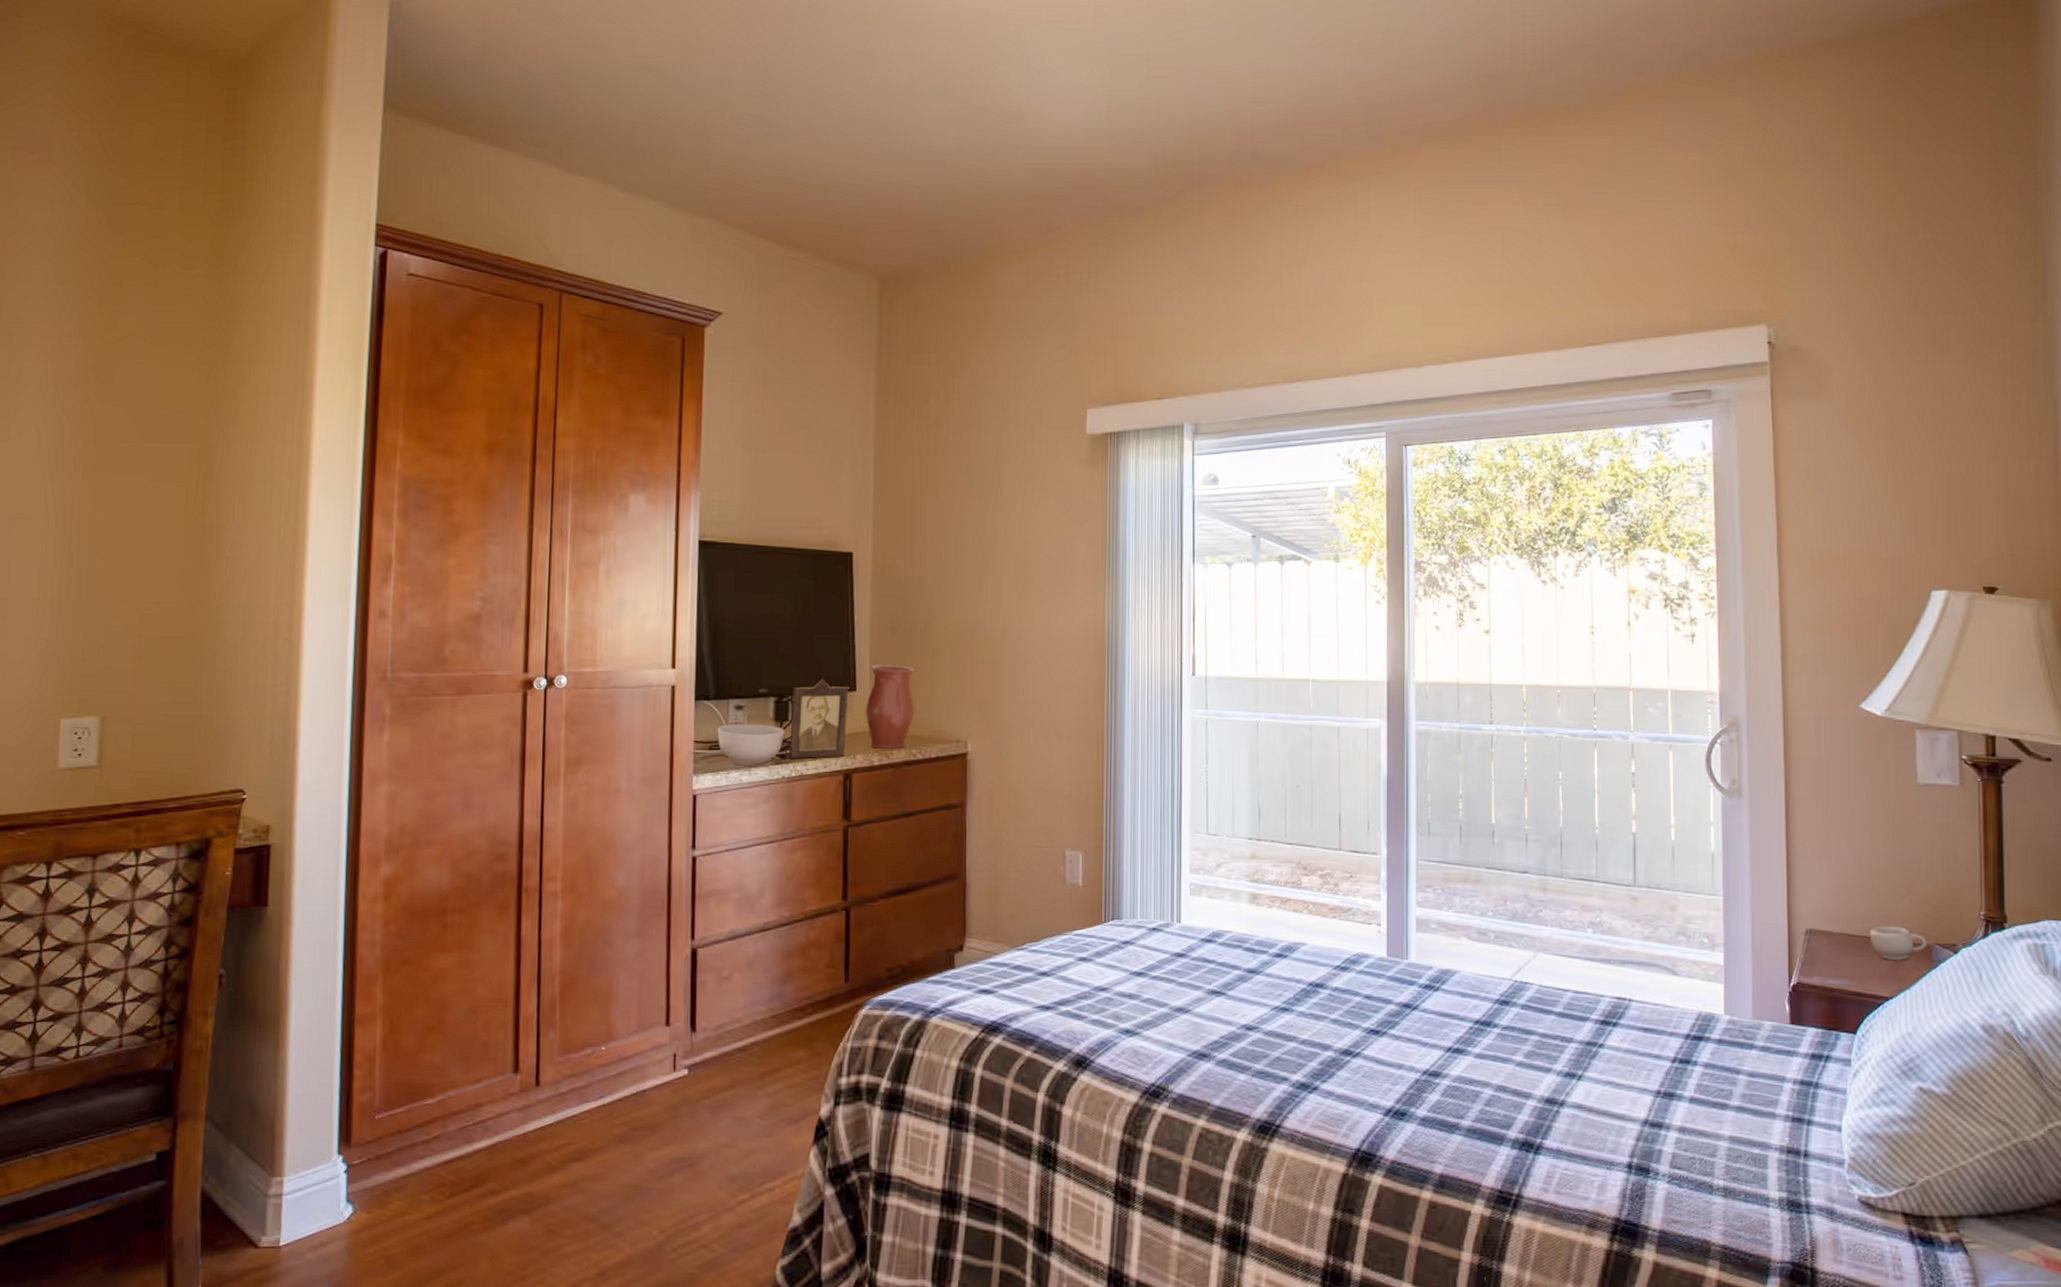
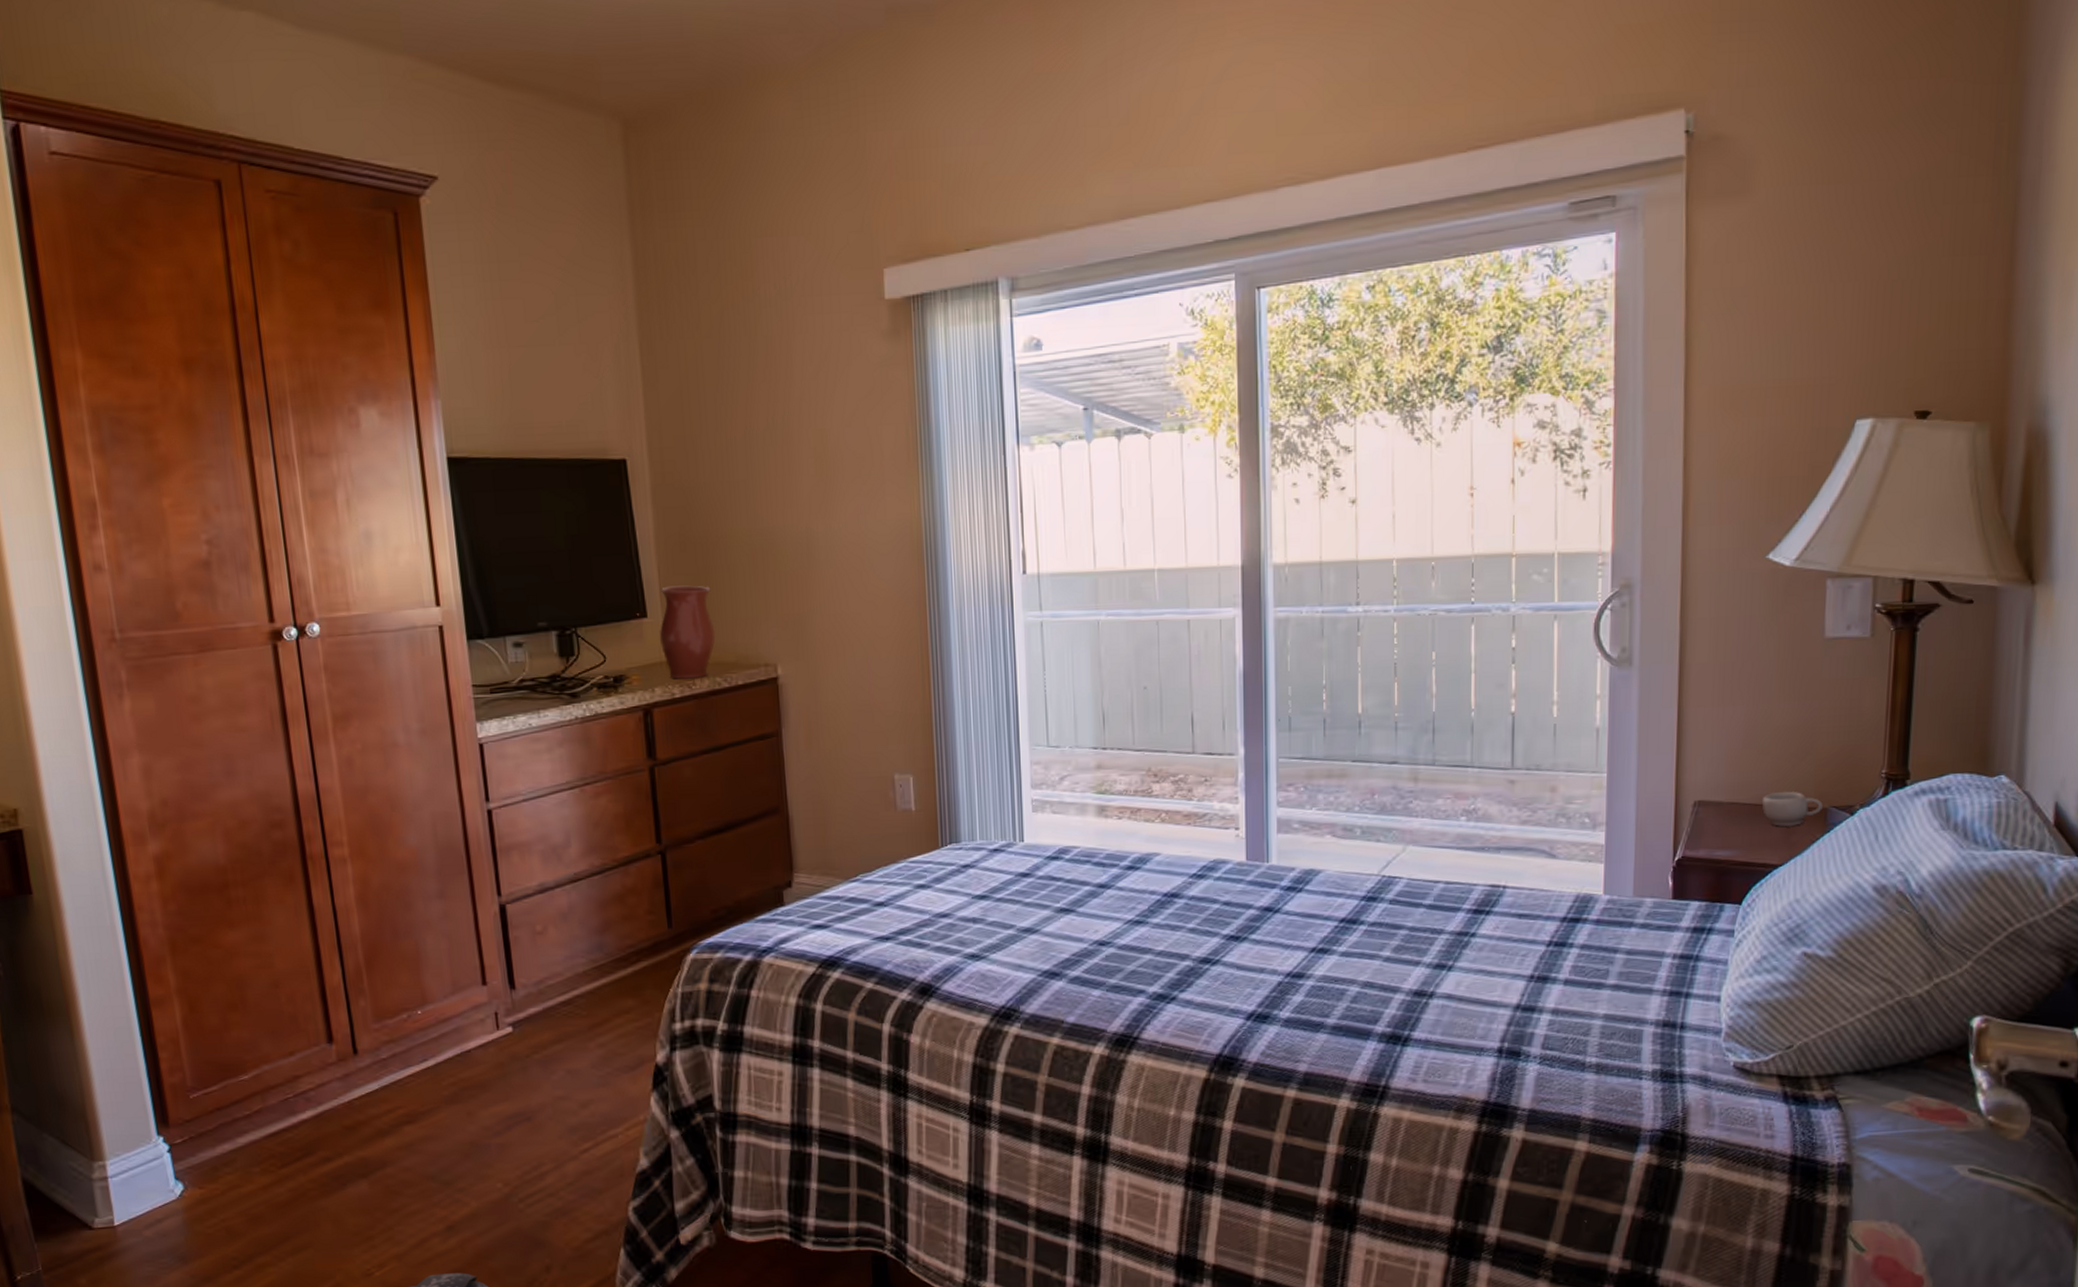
bowl: present [717,724,785,766] -> none [496,661,573,709]
photo frame: present [785,679,848,761] -> none [575,606,642,699]

